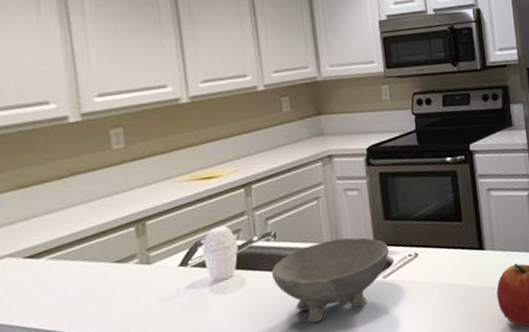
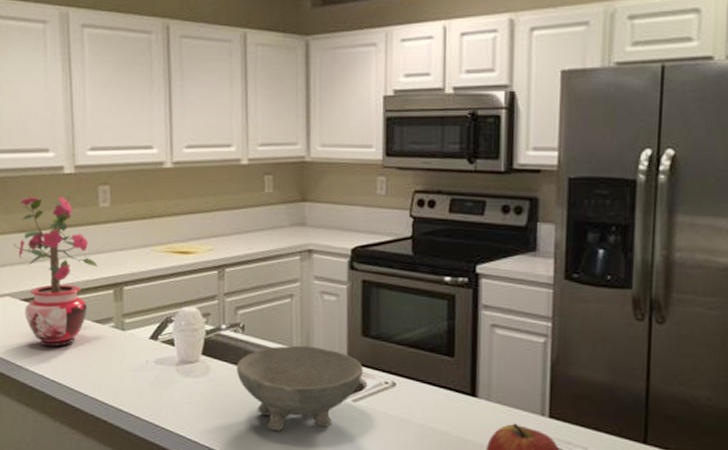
potted plant: none [11,144,115,300] -> present [13,193,98,347]

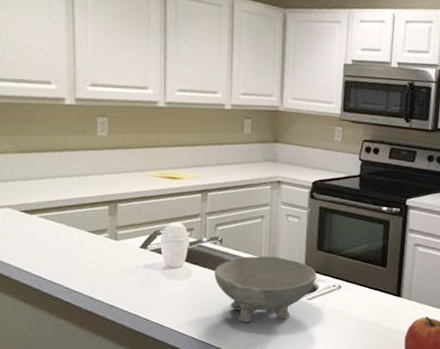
potted plant: present [13,193,98,347] -> none [14,119,95,253]

